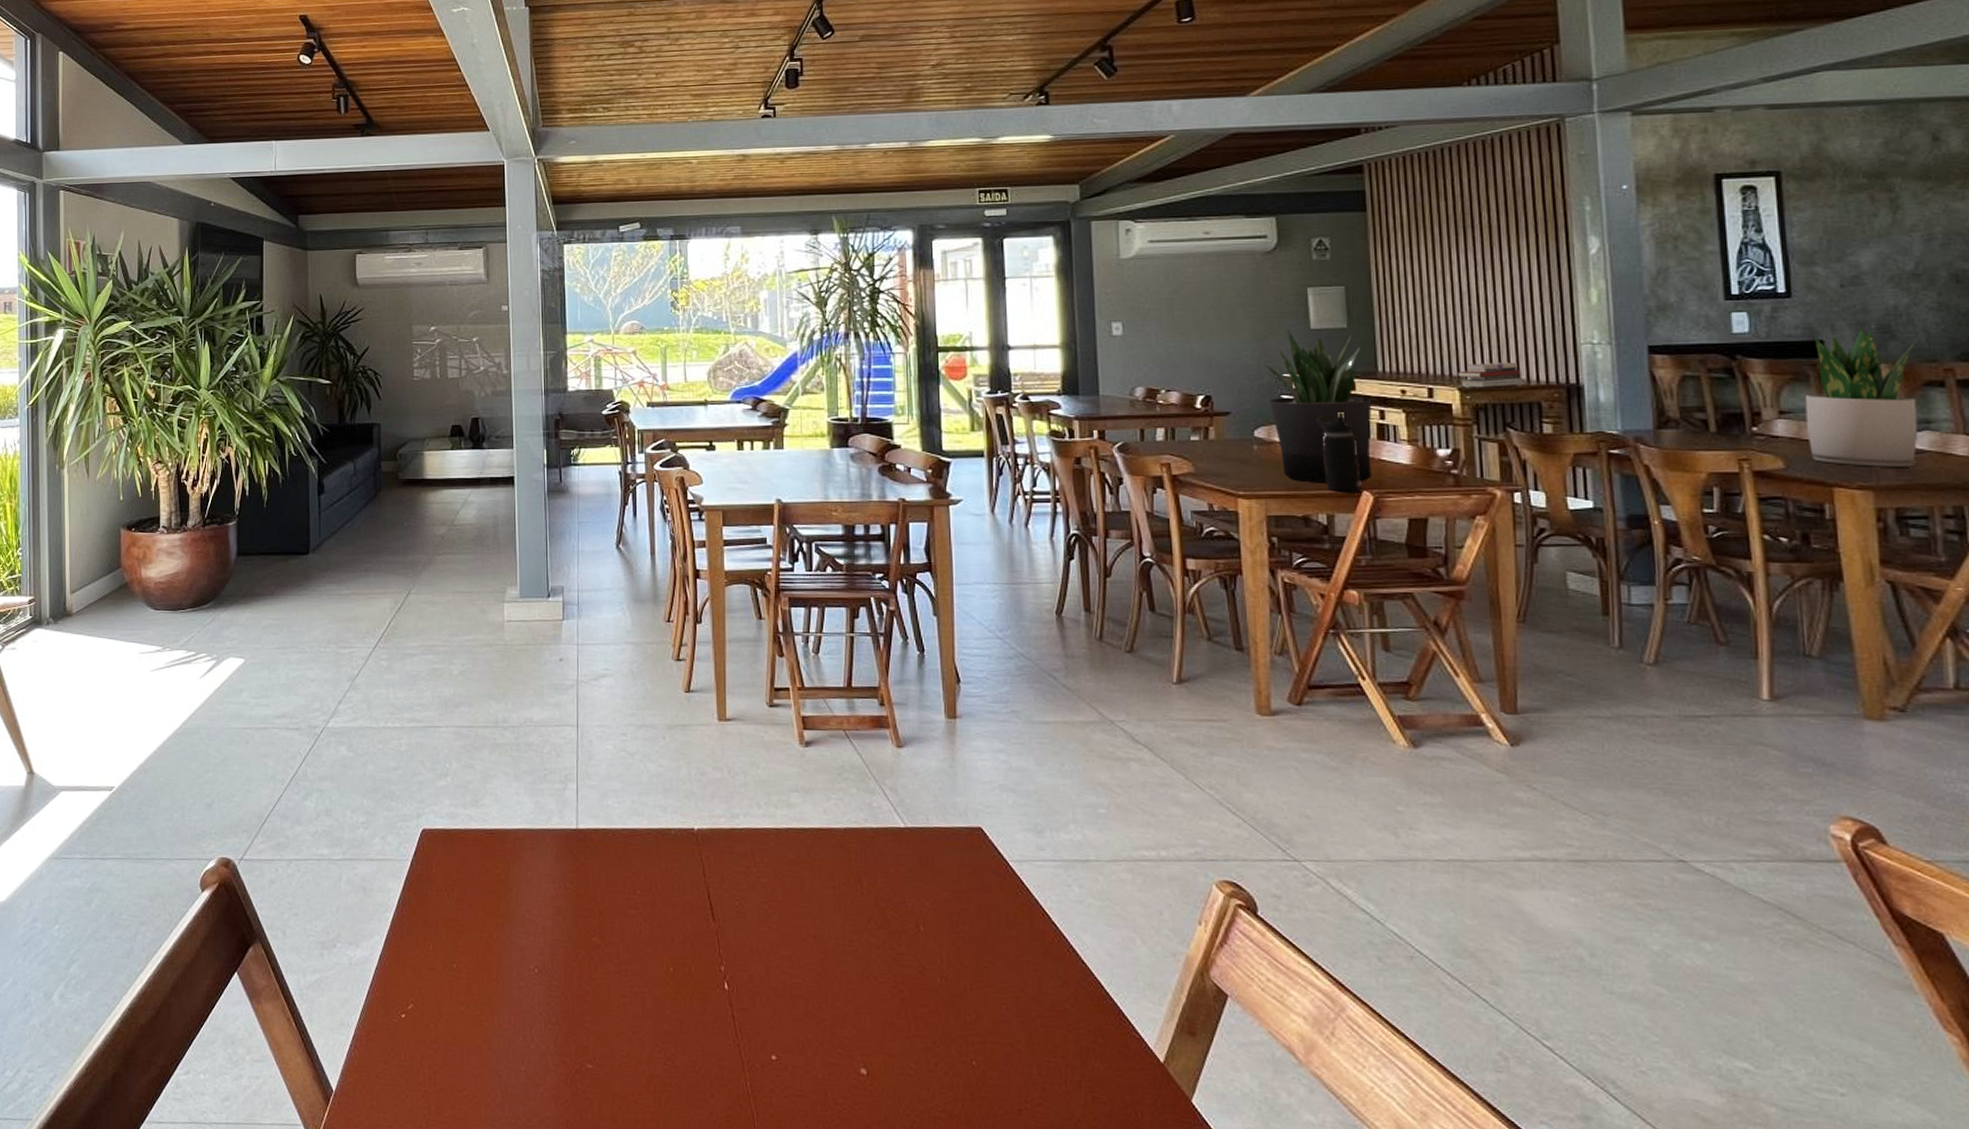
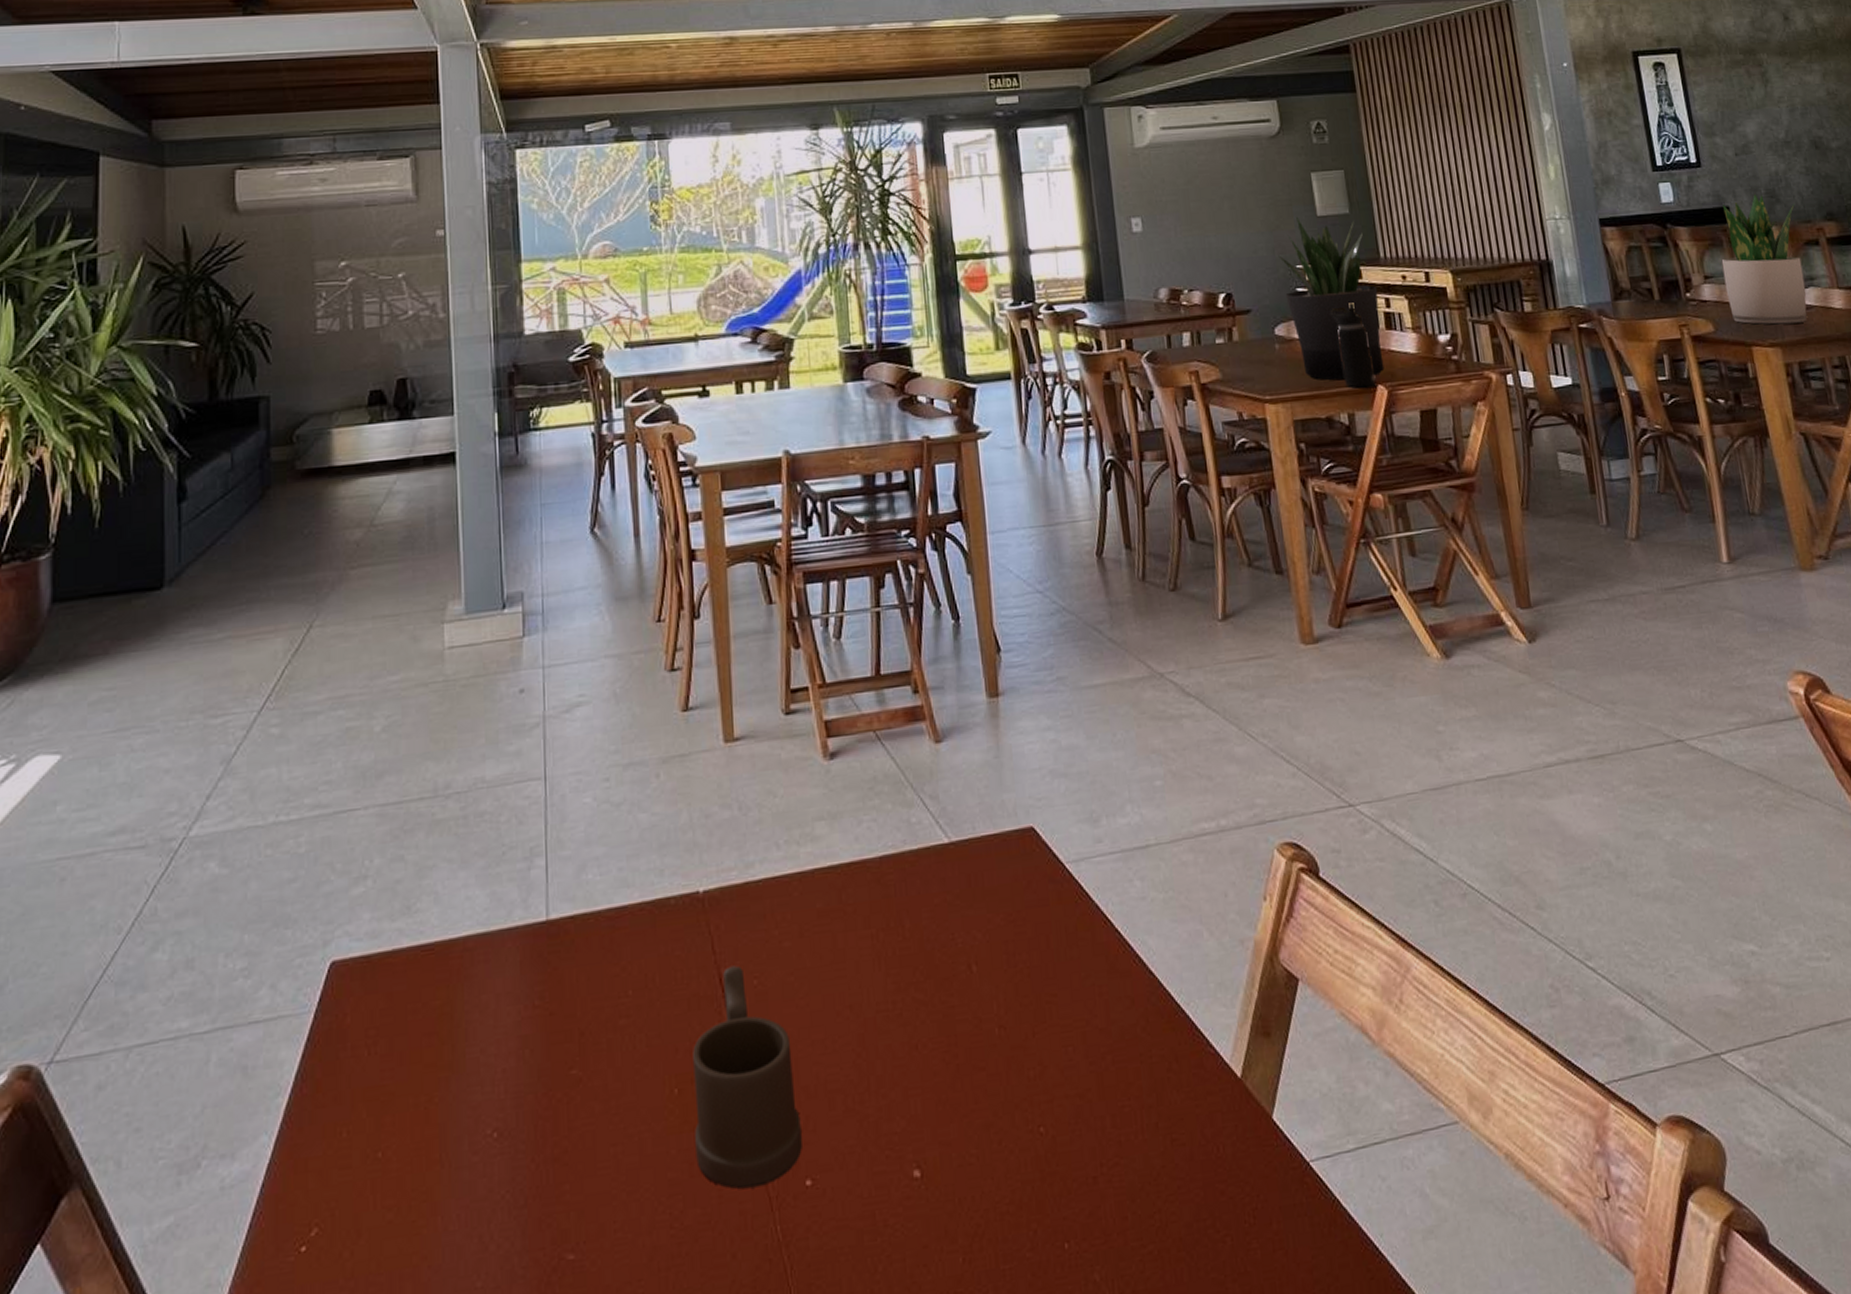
mug: none [685,888,770,1052] -> present [693,965,802,1190]
books: present [1457,361,1523,389] -> none [1448,241,1504,271]

